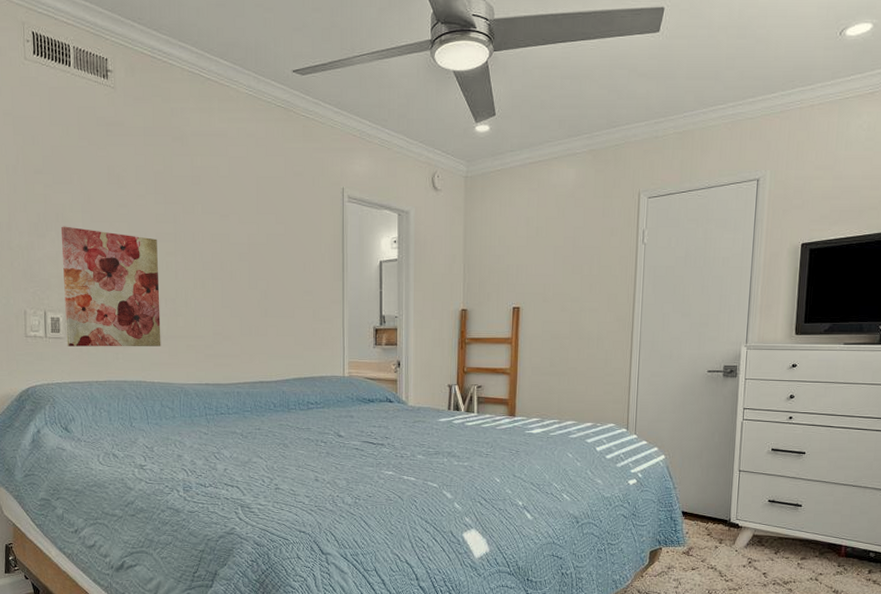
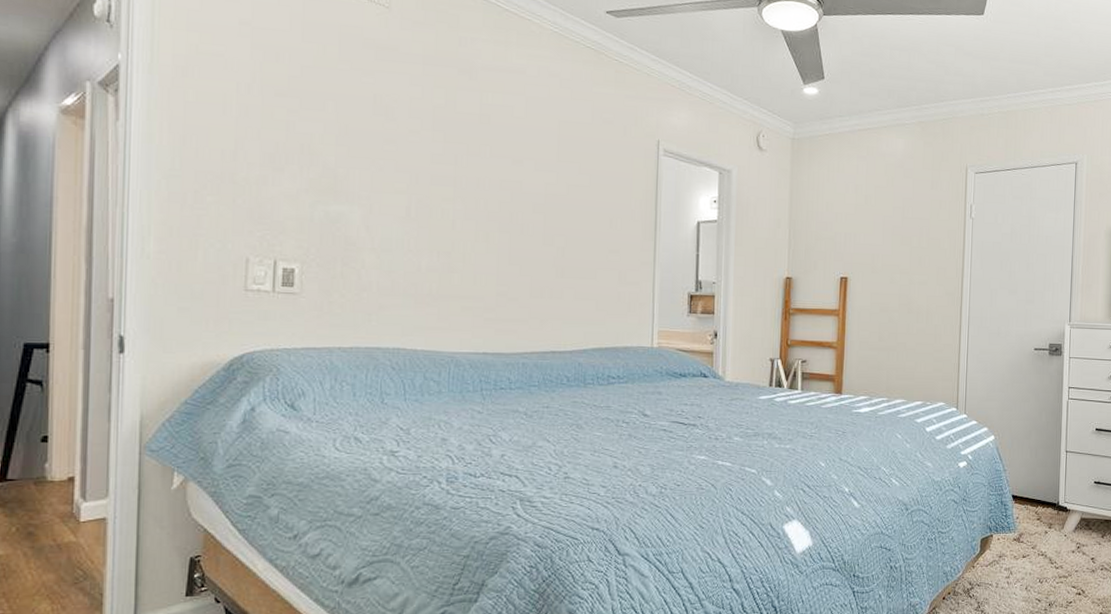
wall art: present [60,226,161,347] -> none [302,159,432,308]

